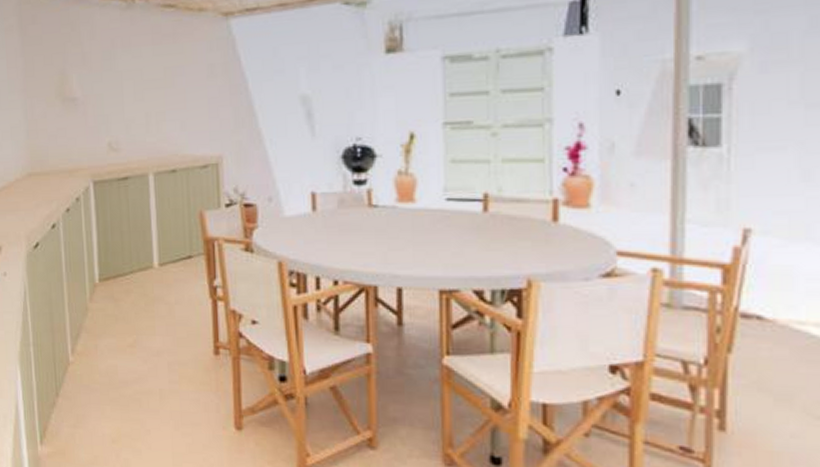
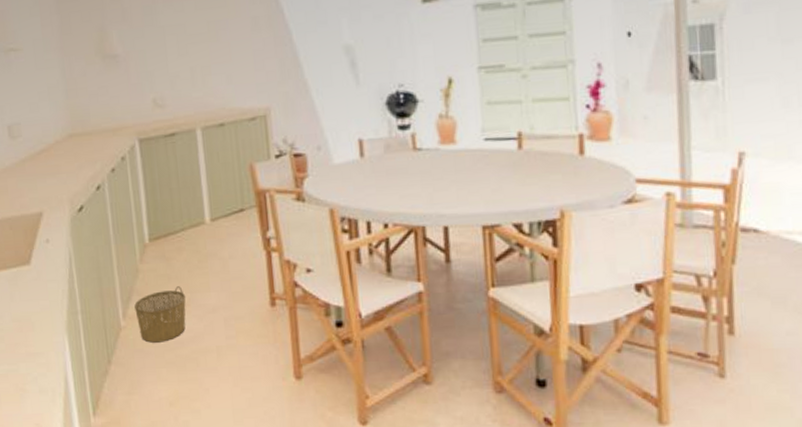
basket: none [83,327,132,381] -> present [134,286,186,343]

